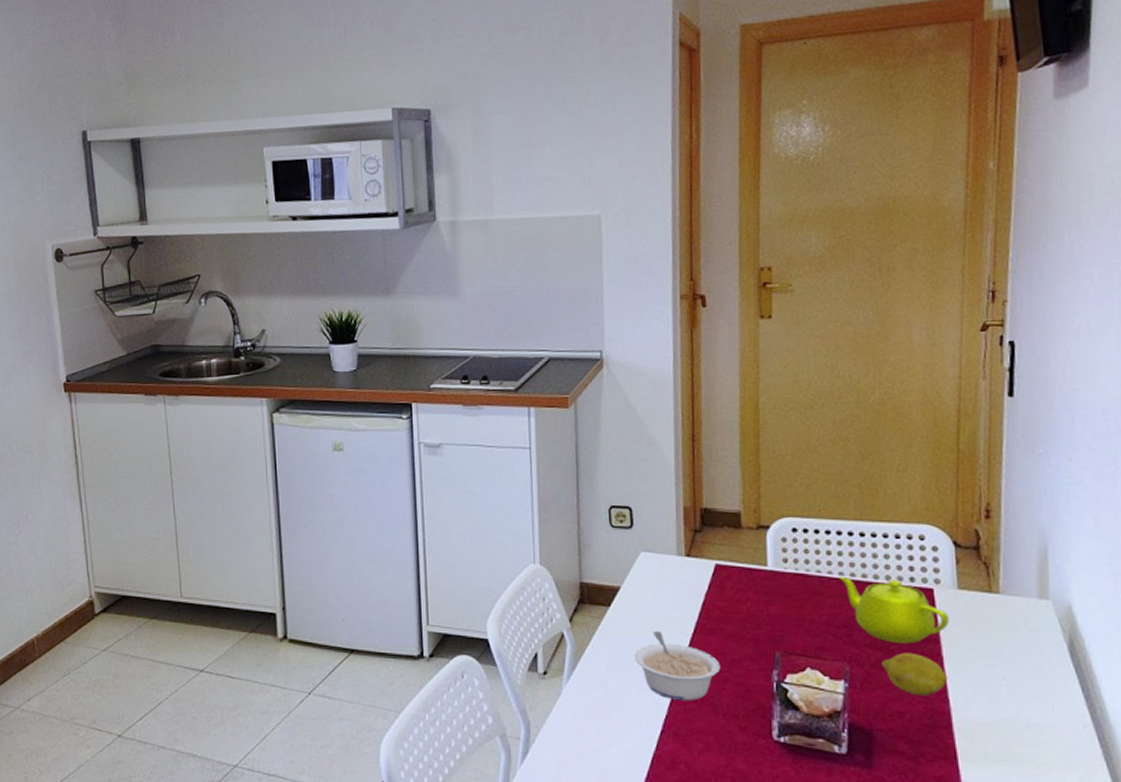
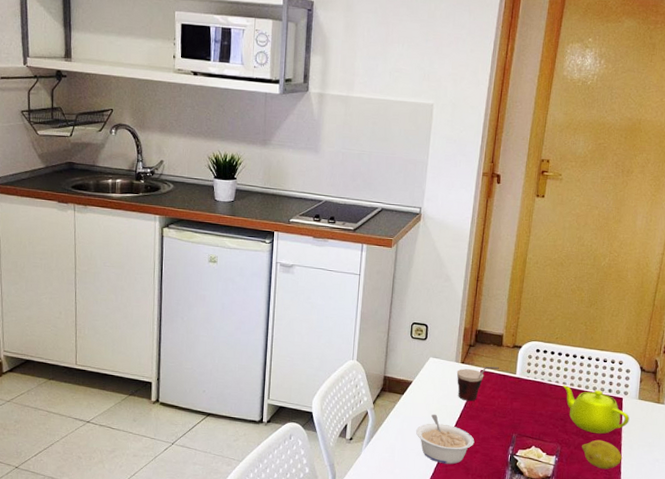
cup: none [681,557,741,609] -> present [456,366,499,401]

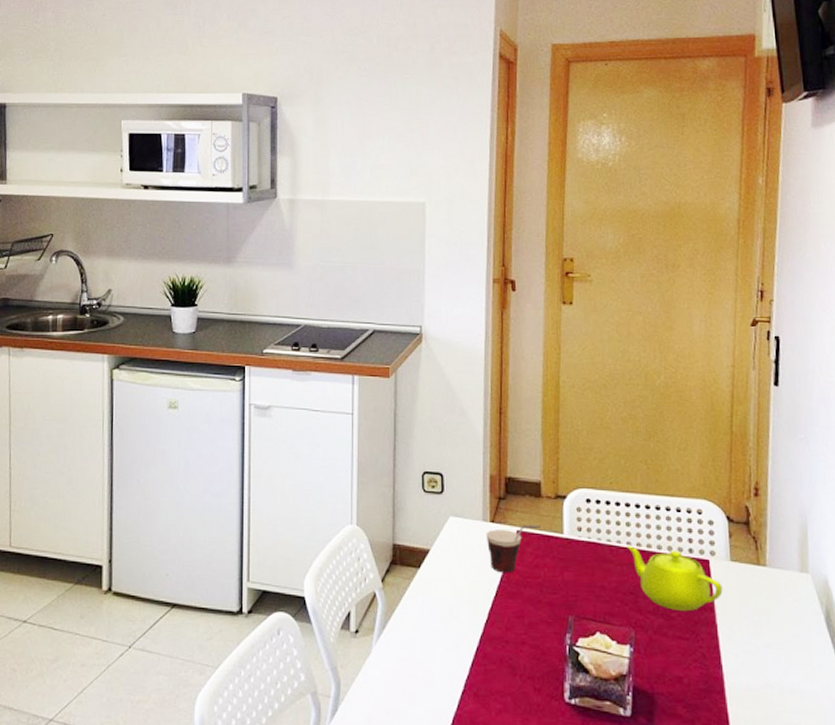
legume: present [416,414,475,465] -> none [441,592,519,662]
fruit: present [582,439,623,470] -> none [663,619,721,662]

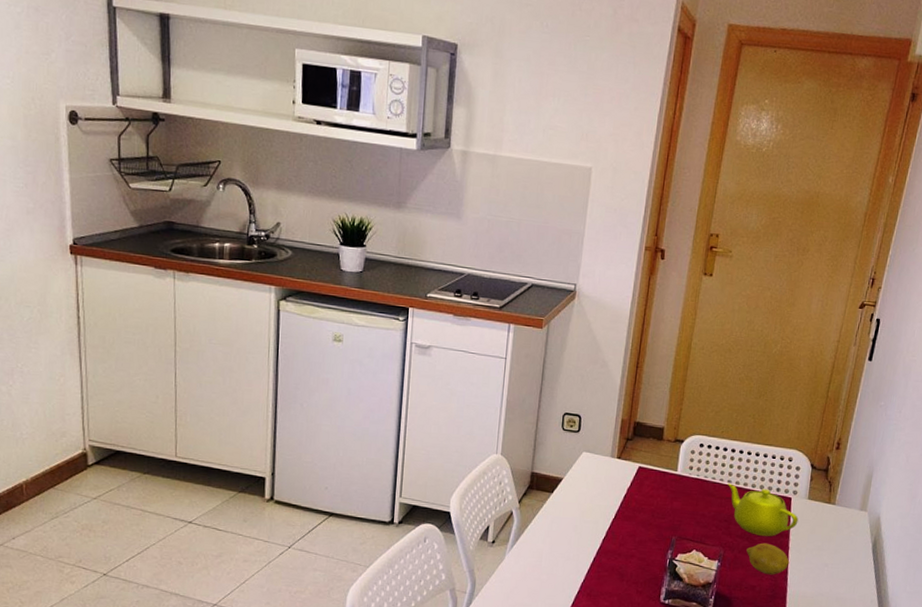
cup: present [486,525,540,573] -> none [612,462,659,501]
fruit: none [663,619,721,662] -> present [746,543,790,575]

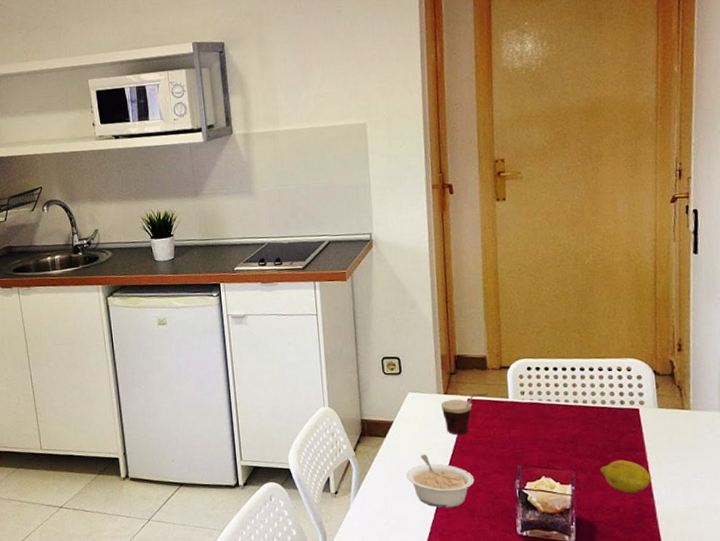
legume: none [566,514,631,570] -> present [406,454,475,508]
cup: none [612,462,659,501] -> present [440,393,488,435]
teapot: present [727,483,799,536] -> none [565,403,652,453]

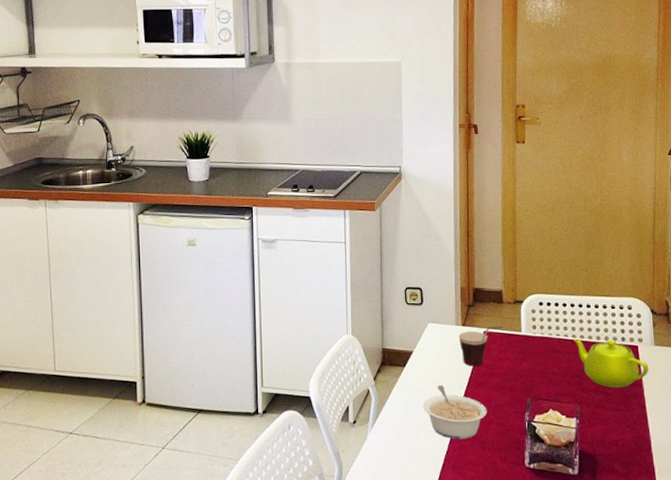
teapot: none [565,403,652,453] -> present [572,338,649,388]
fruit: present [600,459,652,494] -> none [602,394,648,428]

